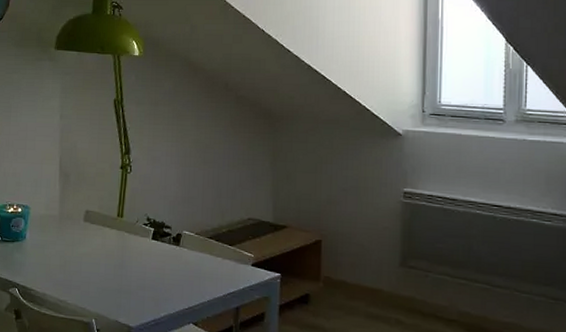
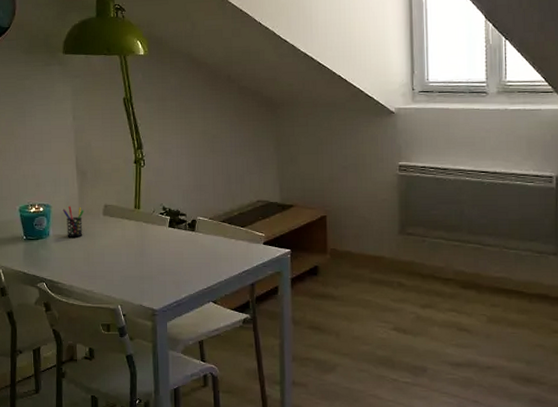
pen holder: none [41,208,64,243] -> present [62,205,84,237]

